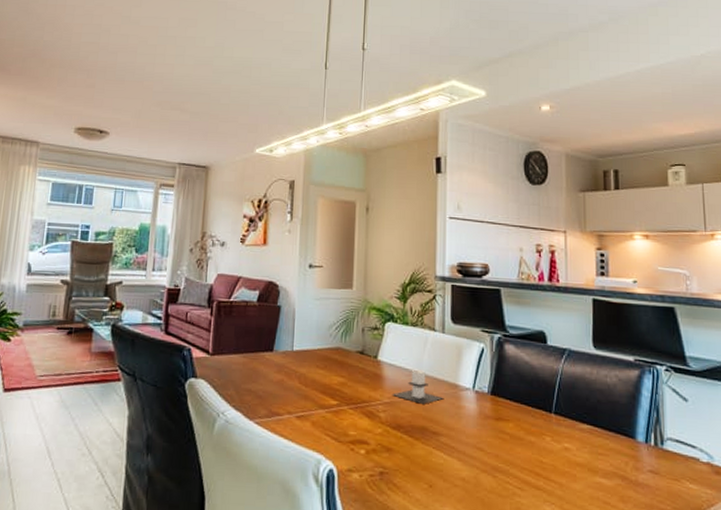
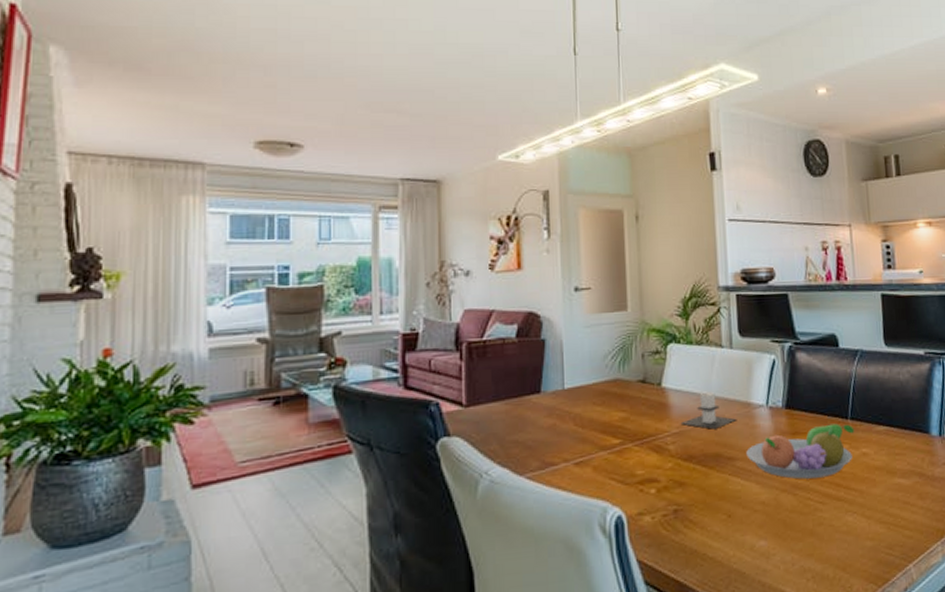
fruit bowl: none [451,415,558,465] -> present [746,423,855,479]

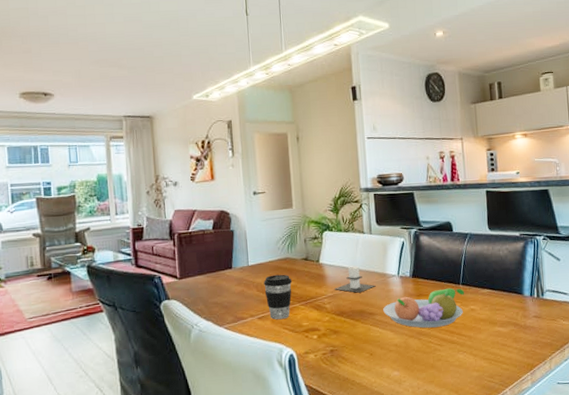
coffee cup: none [584,401,624,467] -> present [264,274,293,320]

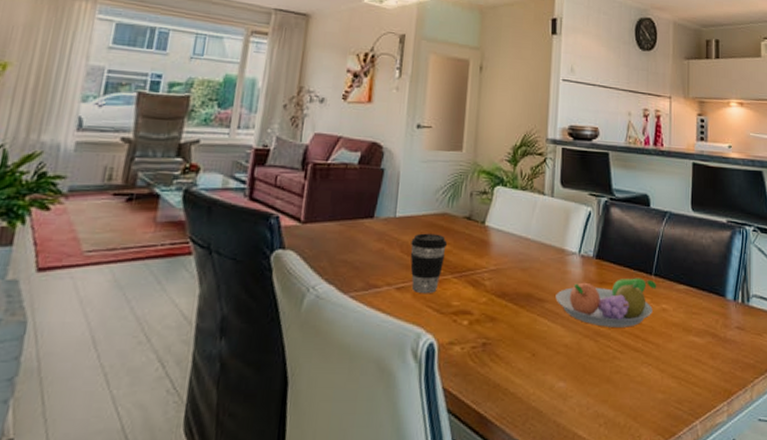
candle: present [334,266,375,293] -> none [498,235,549,270]

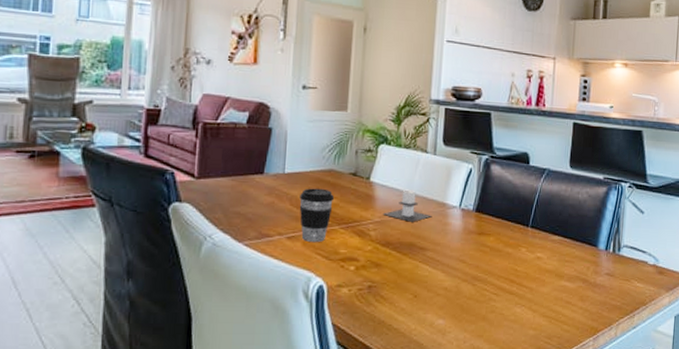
candle: none [498,235,549,270] -> present [382,190,431,222]
fruit bowl: present [555,278,657,327] -> none [436,229,533,273]

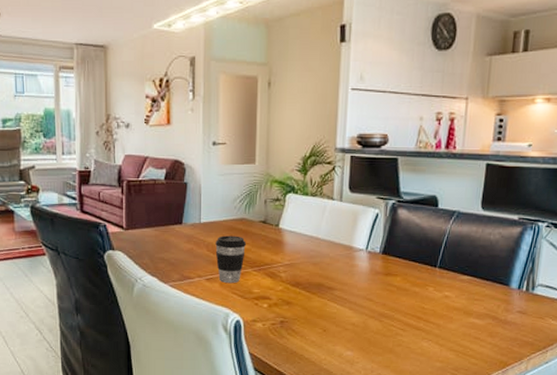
candle: present [382,190,431,222] -> none [292,236,338,264]

